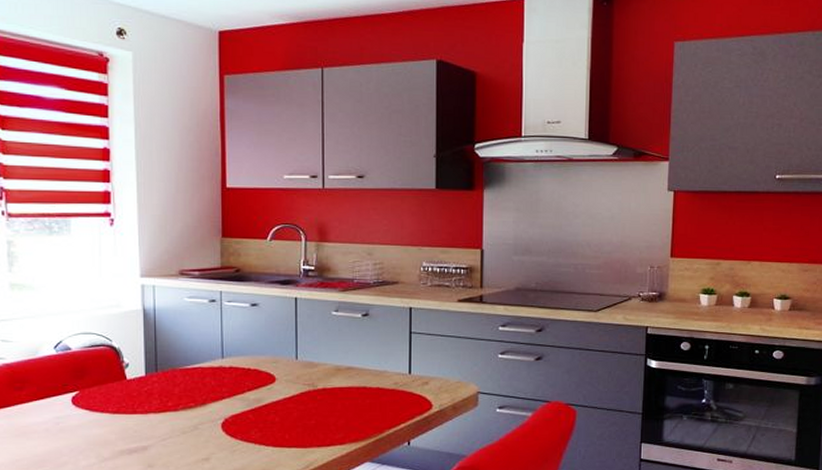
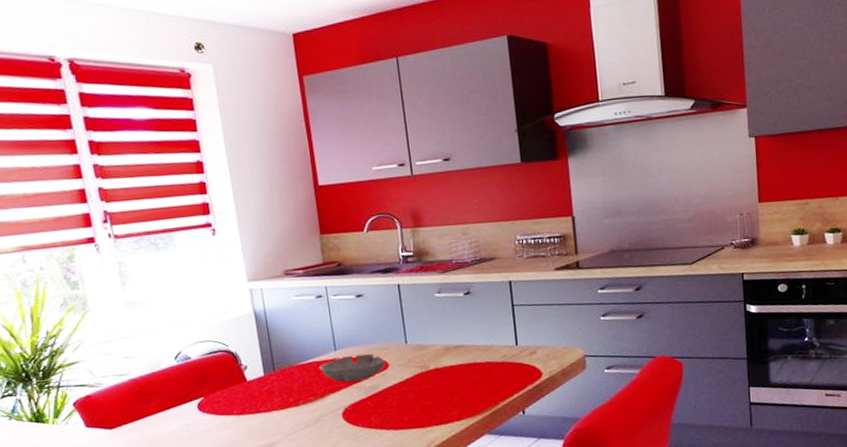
bowl: none [204,365,273,393] -> present [319,353,386,383]

